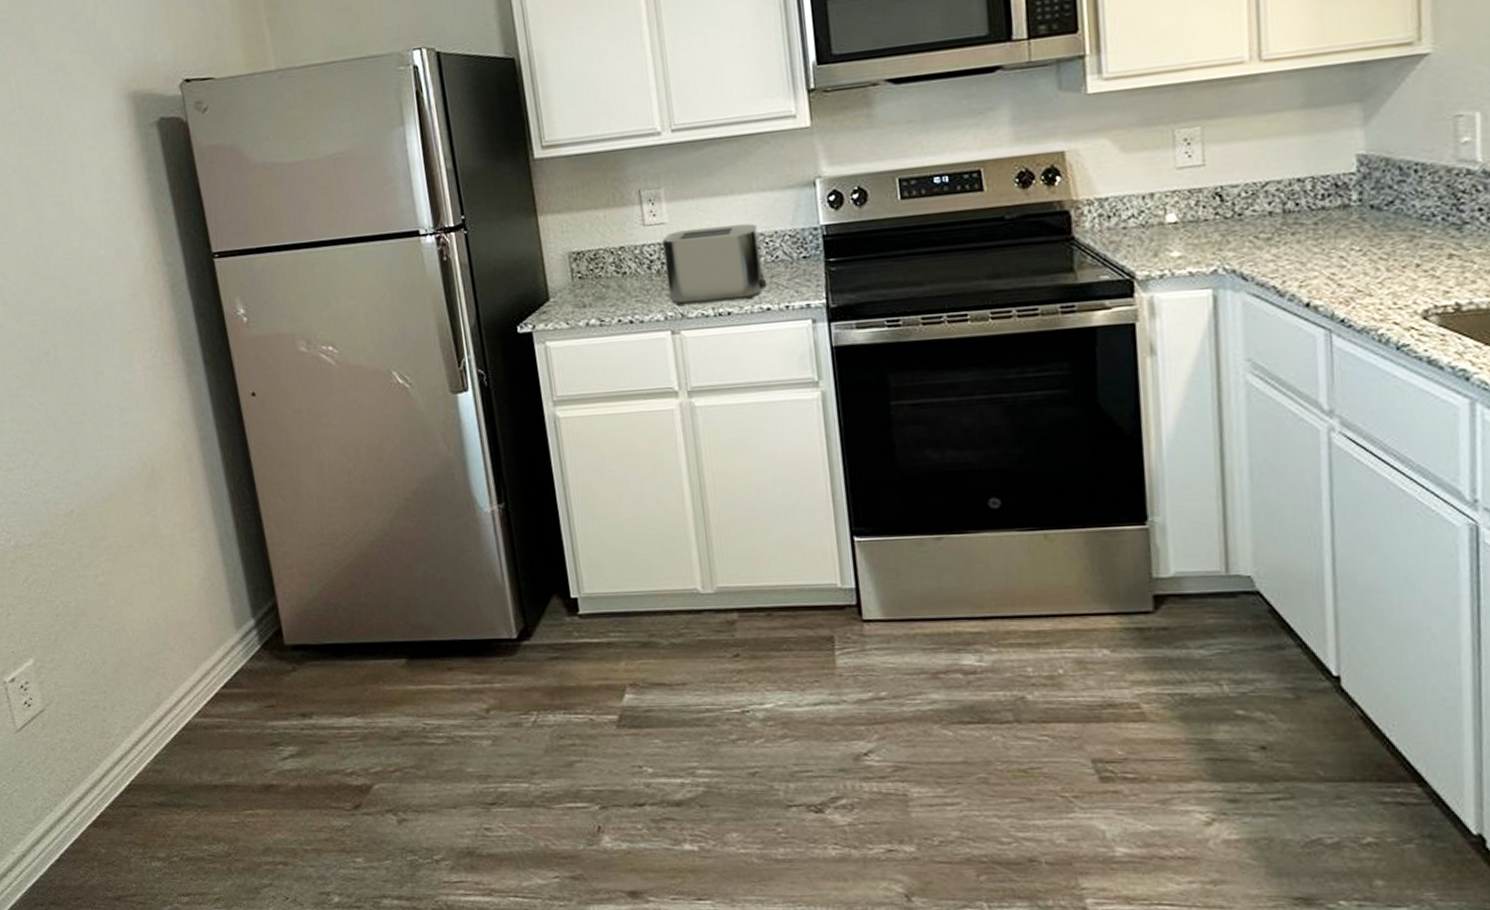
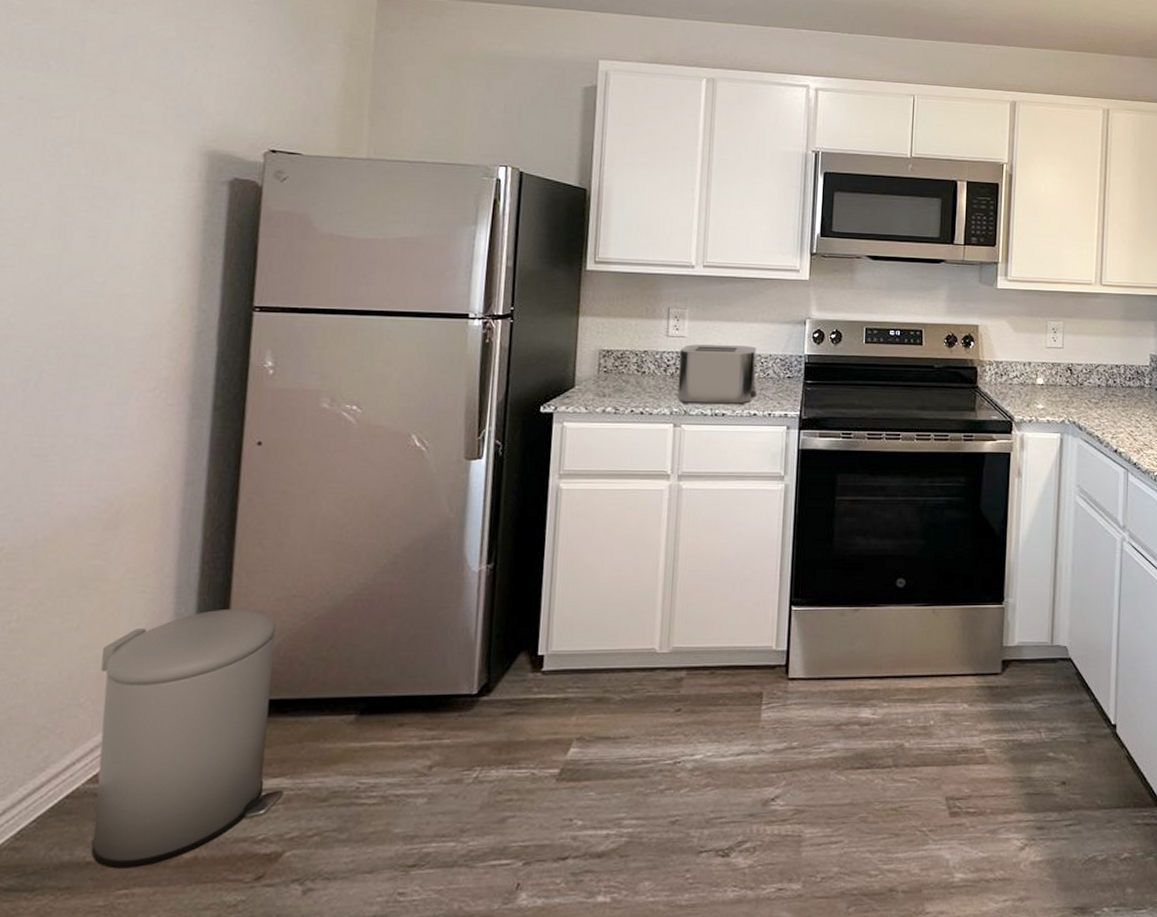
pedal bin: none [175,557,359,792] -> present [91,608,284,869]

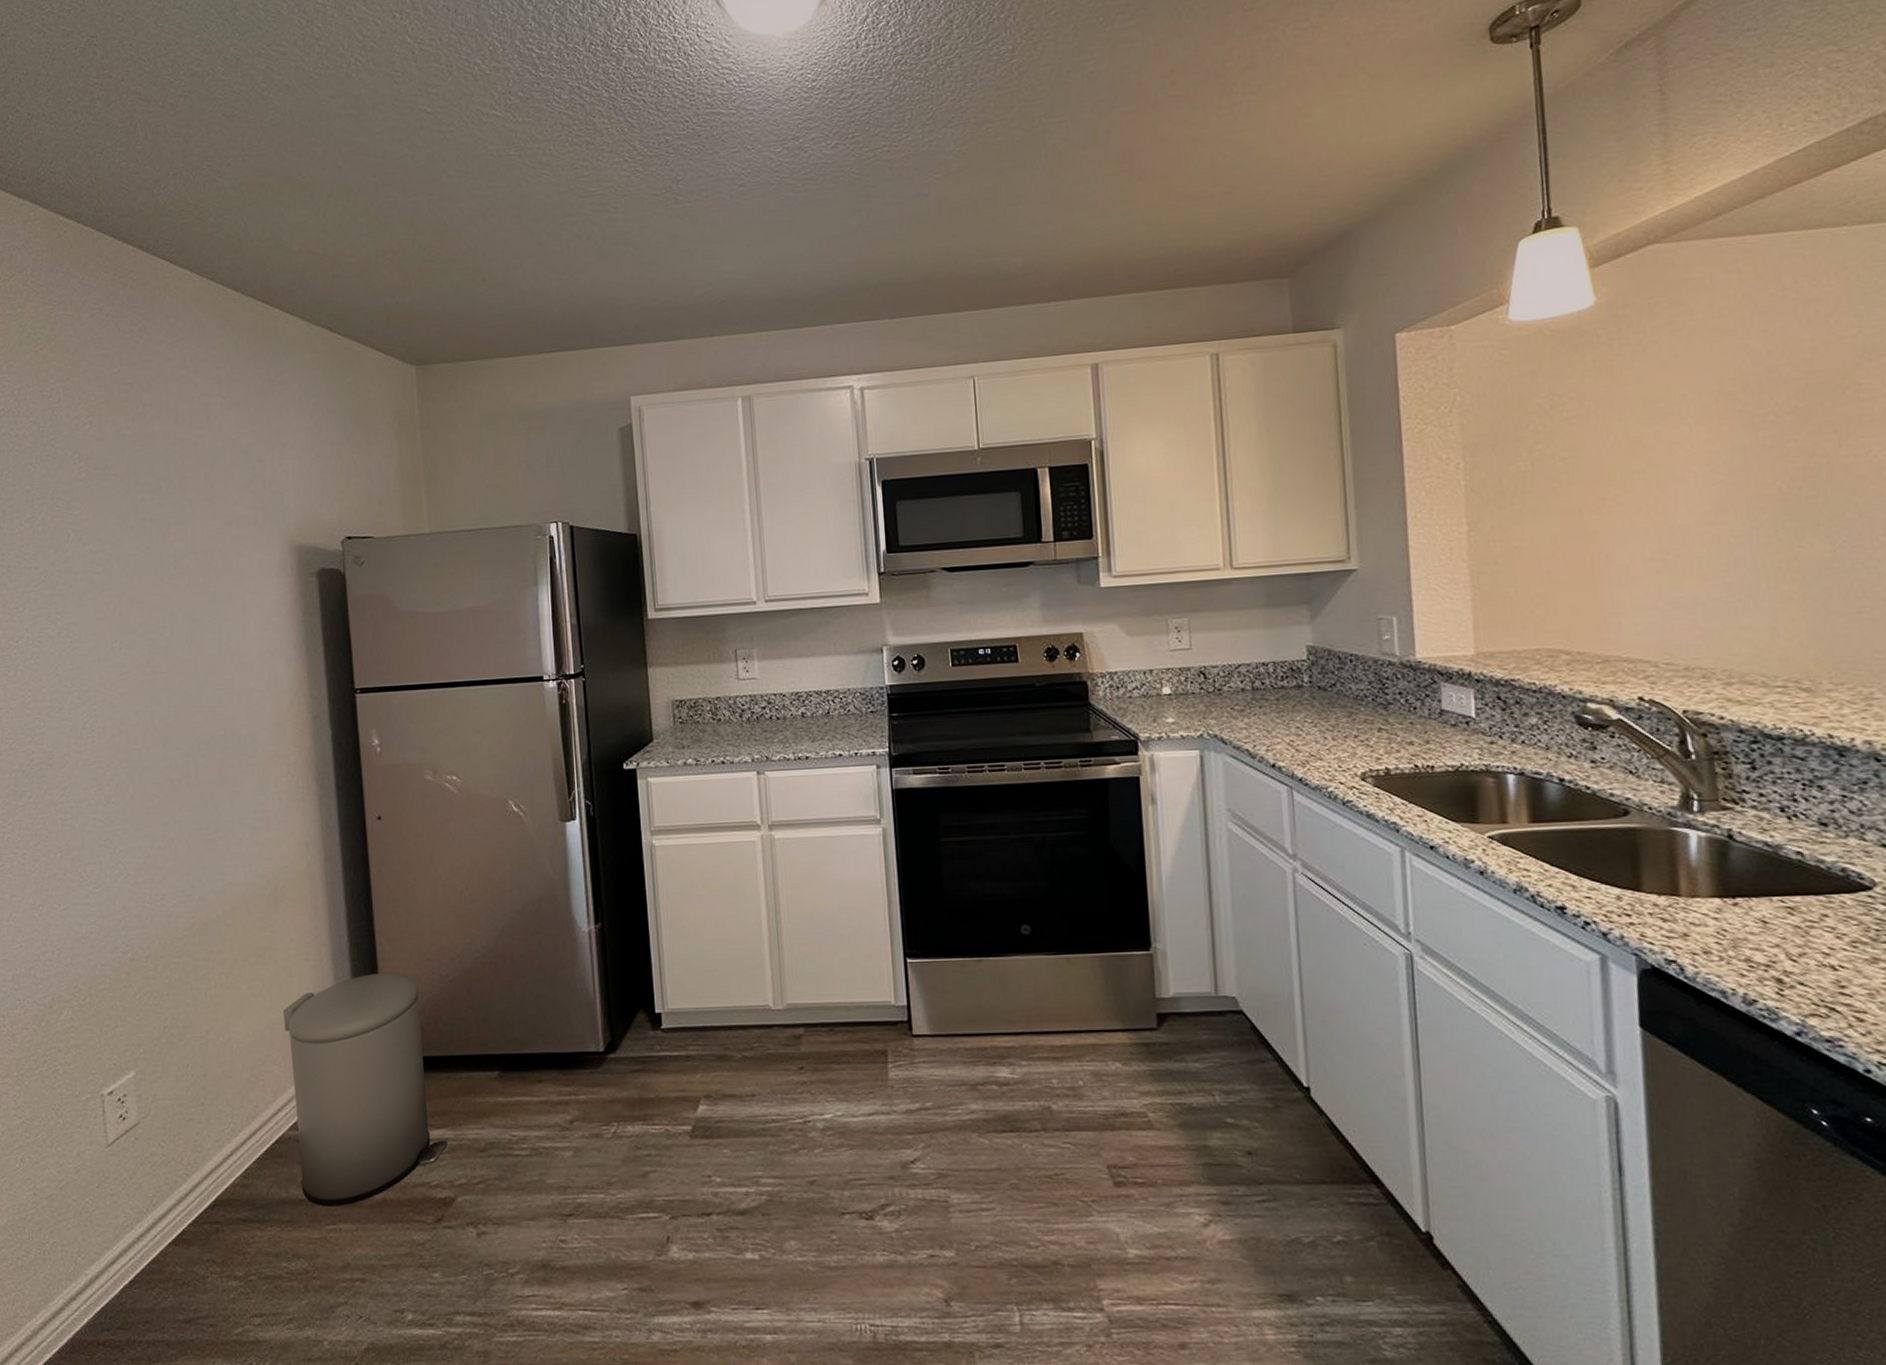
toaster: present [677,344,760,405] -> none [753,681,840,751]

